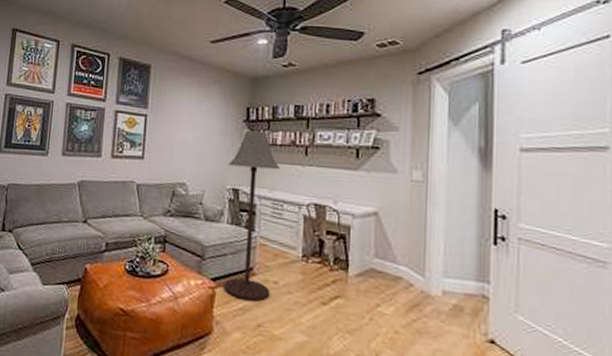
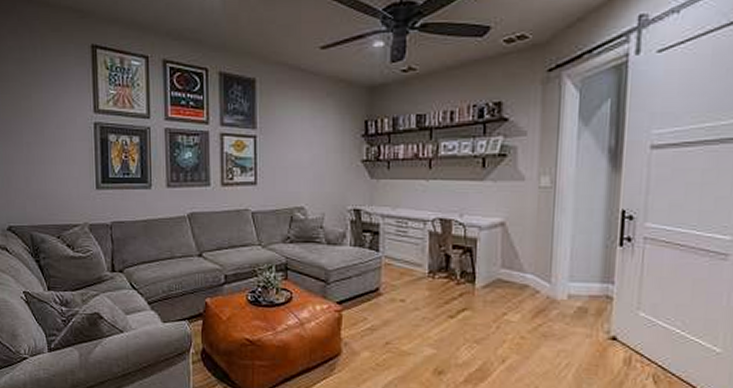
floor lamp: present [224,130,280,302] -> none [347,146,403,321]

